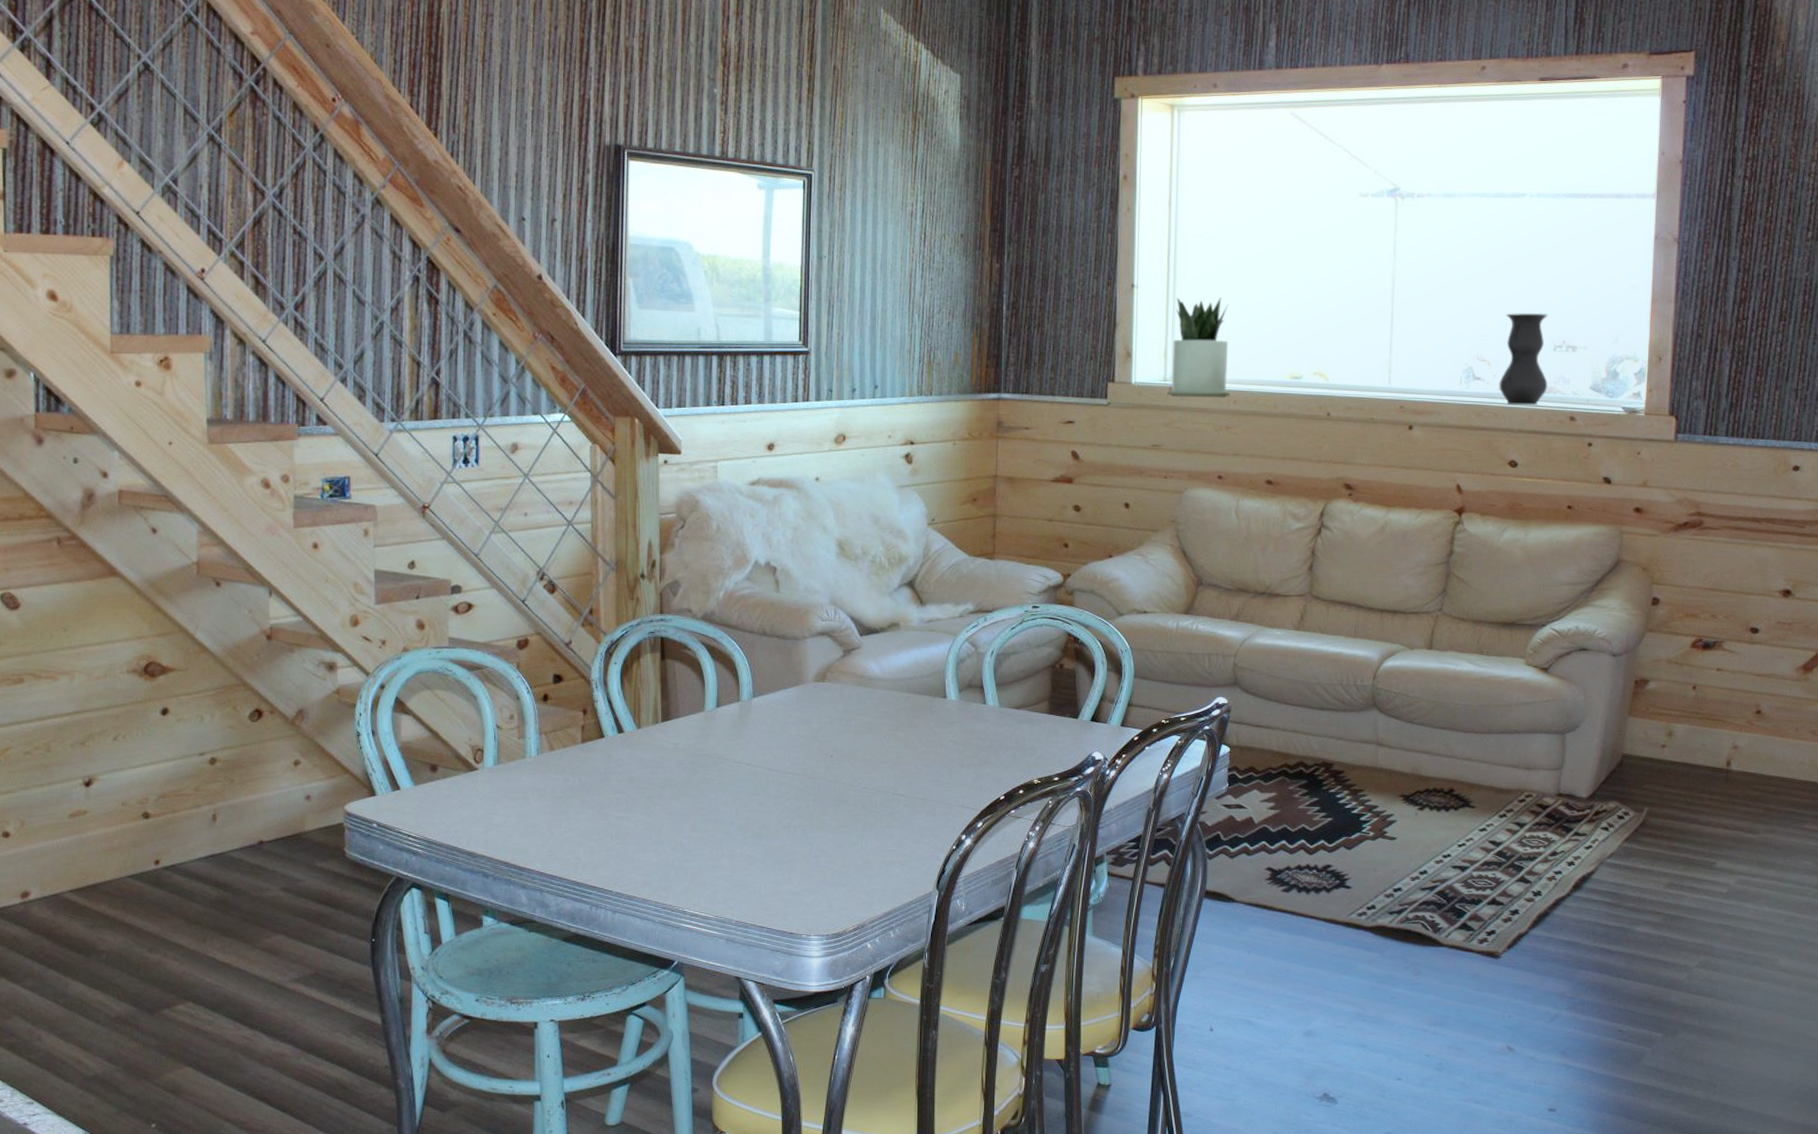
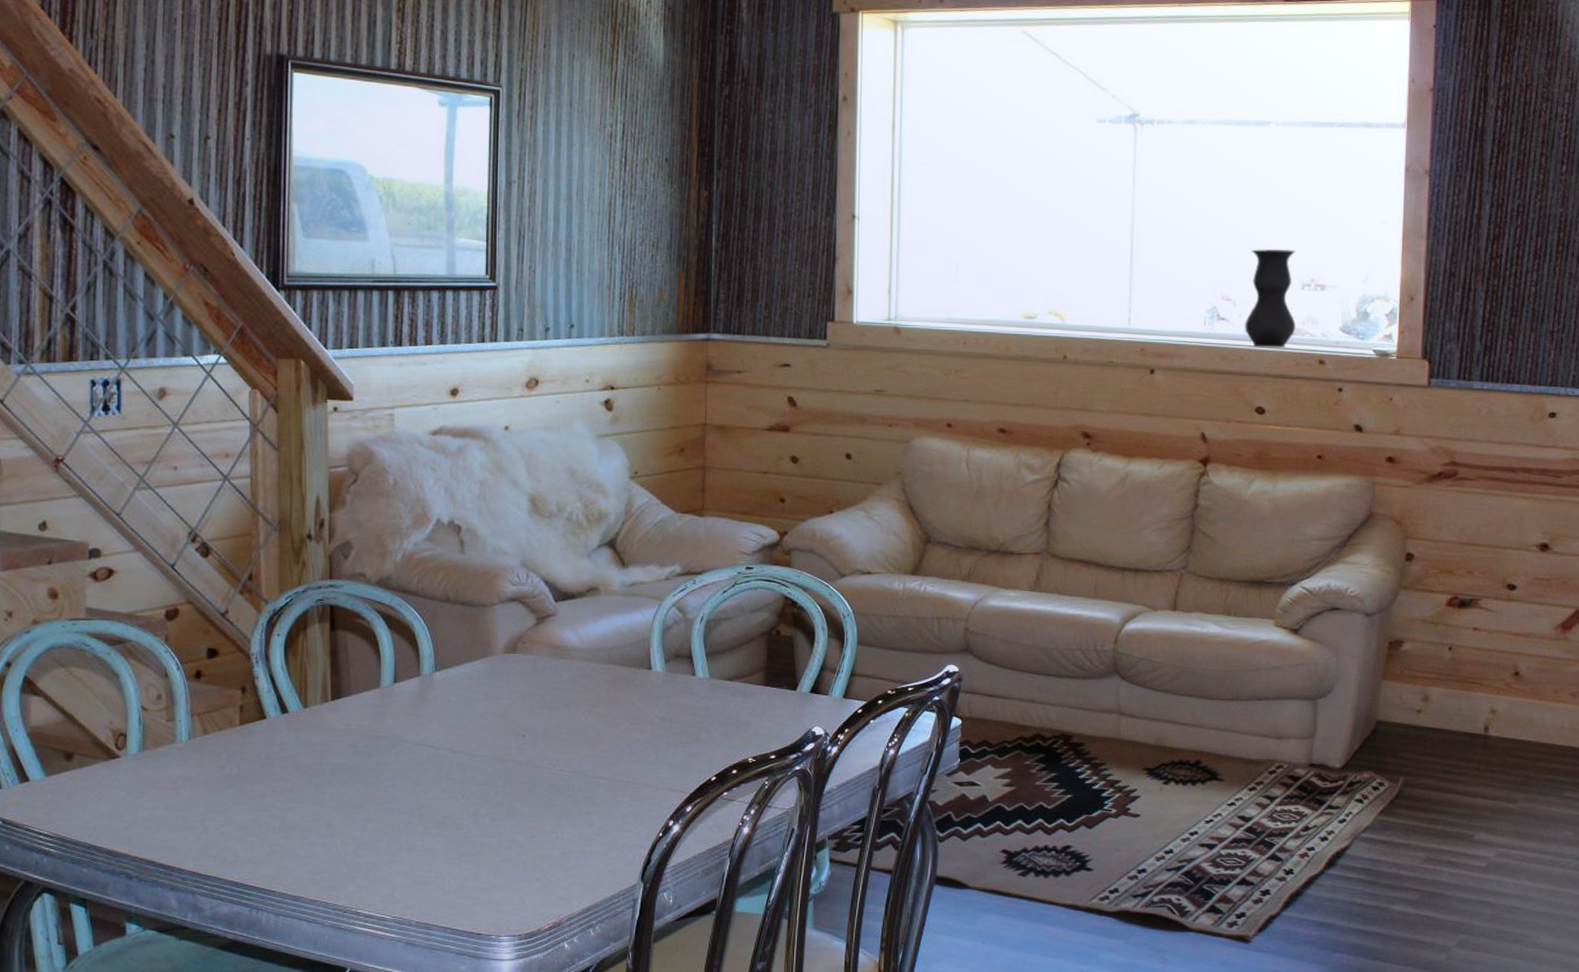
planter: present [1165,297,1232,398] -> none [889,230,962,339]

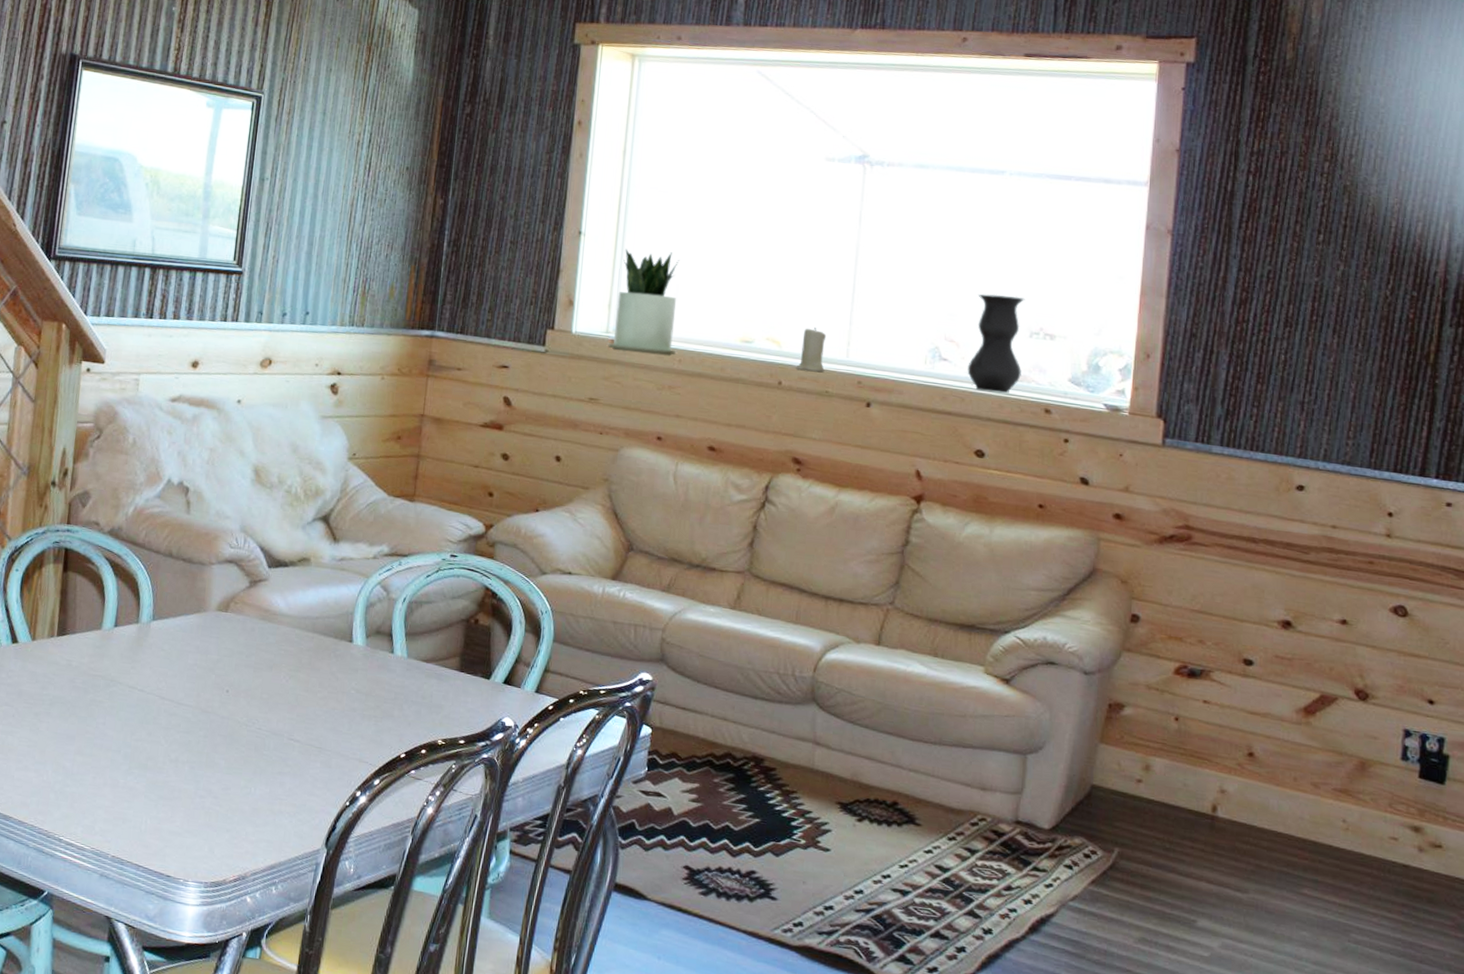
planter: none [889,230,962,339] -> present [607,249,680,356]
candle: none [1079,297,1108,343] -> present [795,327,827,373]

